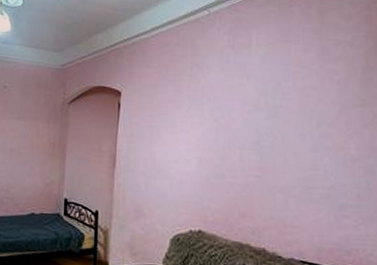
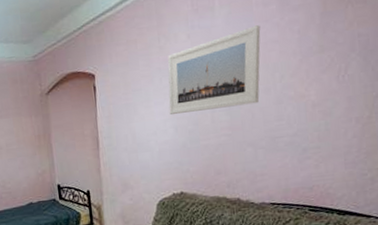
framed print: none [195,70,299,148] -> present [168,25,261,115]

